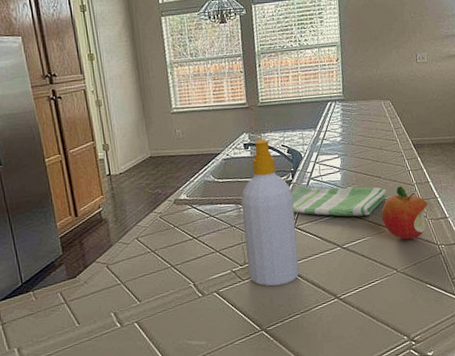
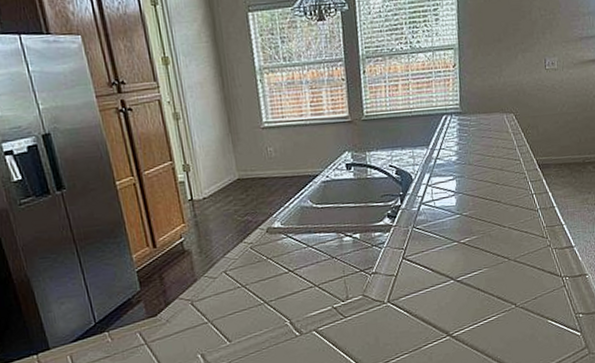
soap bottle: present [241,137,300,287] -> none [342,156,408,324]
dish towel: present [291,185,387,217] -> none [399,211,507,246]
fruit: present [381,186,428,240] -> none [500,211,552,272]

